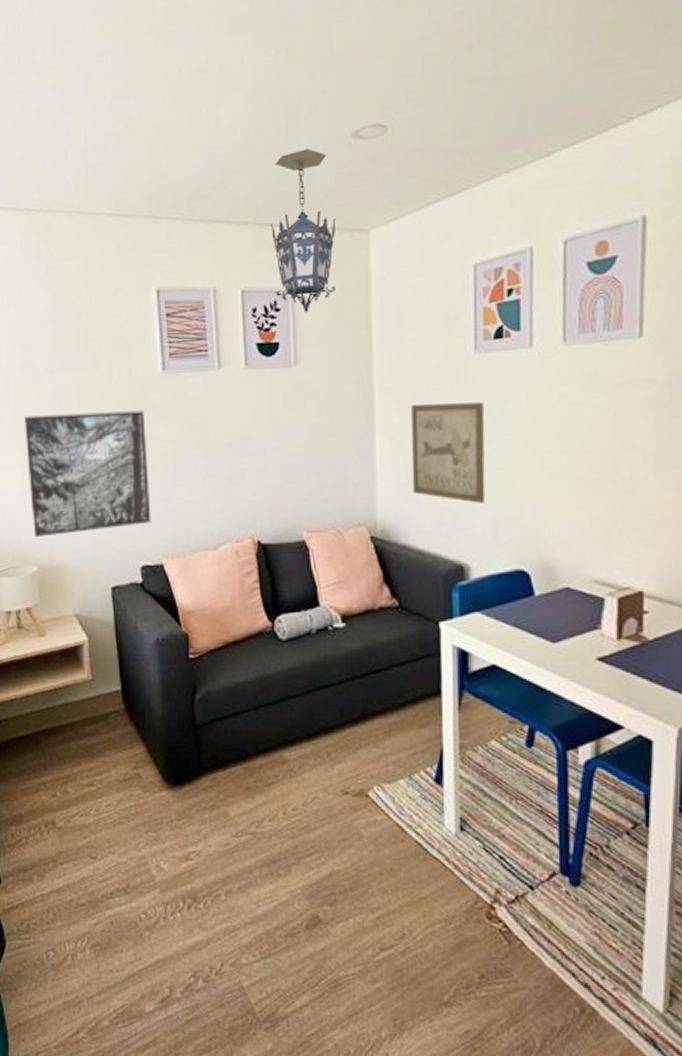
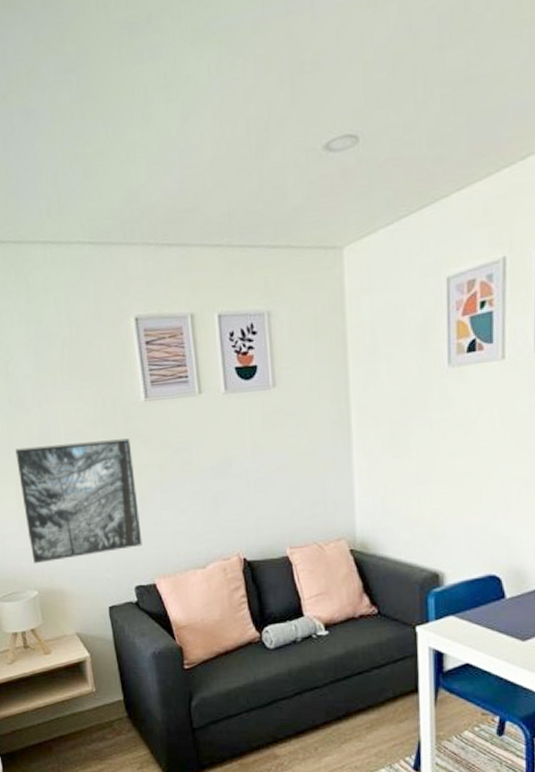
hanging lantern: present [270,148,336,313] -> none [244,164,311,335]
wall art: present [411,402,486,503] -> none [387,416,459,514]

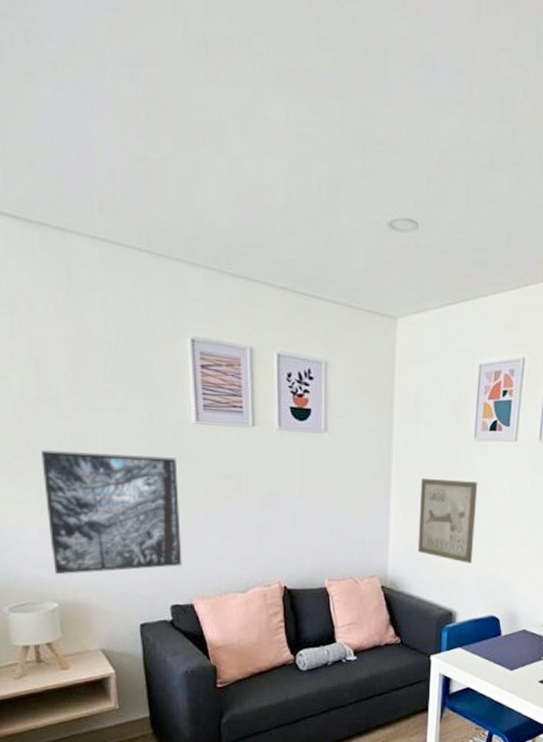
wall art: none [387,416,459,514] -> present [417,479,478,563]

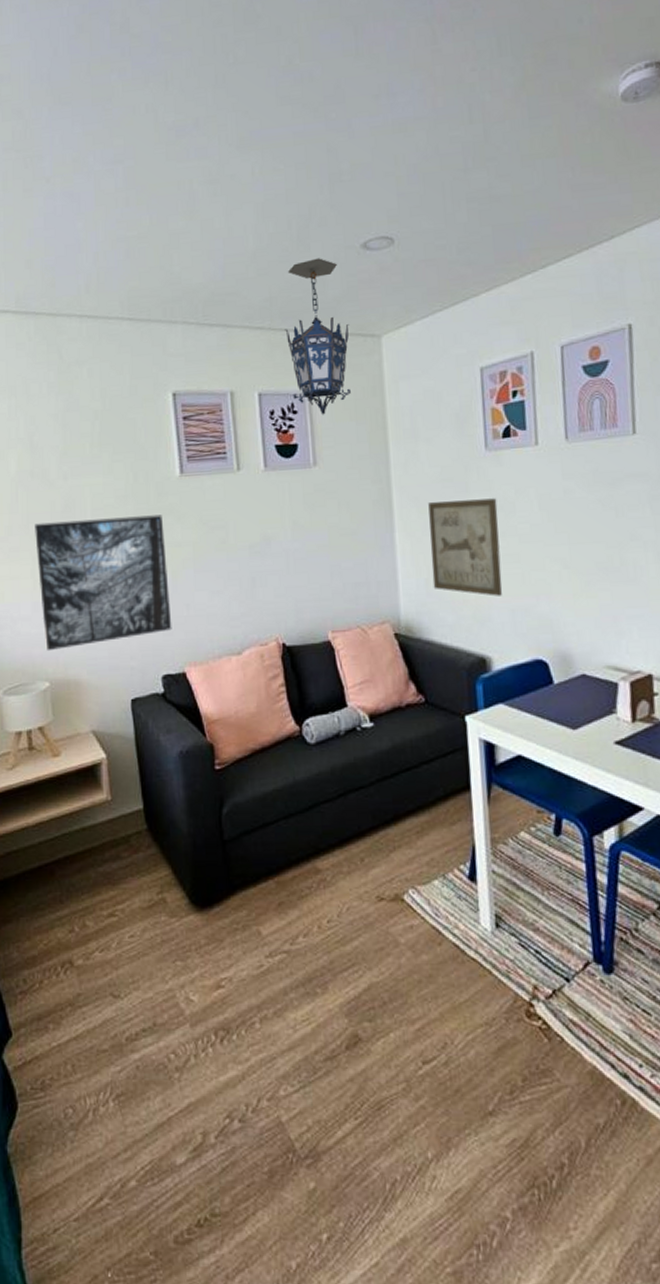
hanging lantern: none [307,227,369,385] -> present [285,258,351,415]

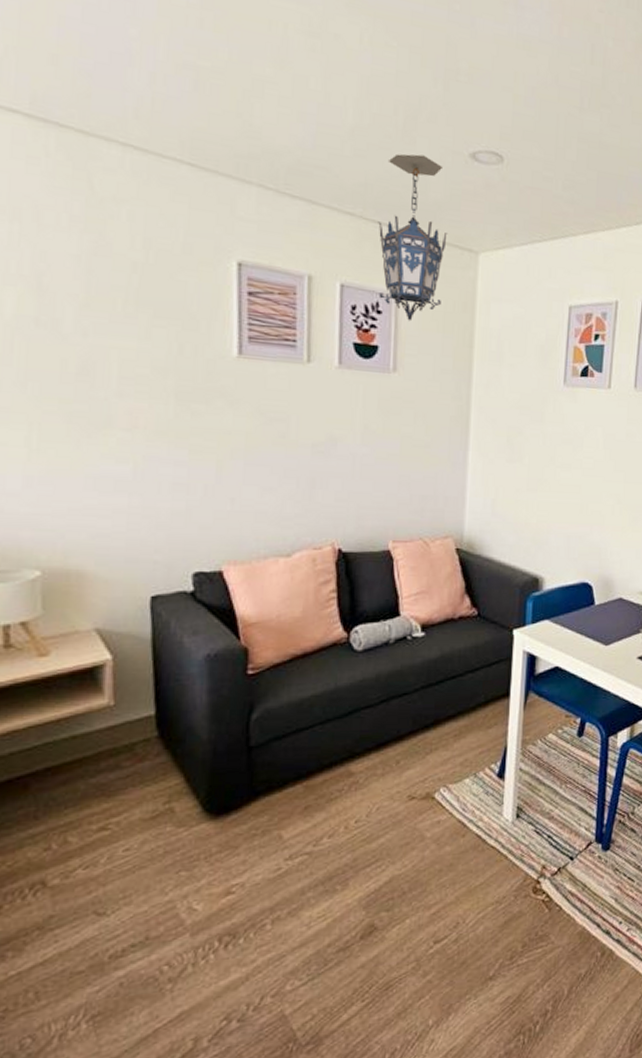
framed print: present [35,514,172,651] -> none [34,382,212,535]
wall art: present [428,498,503,596] -> none [499,427,568,522]

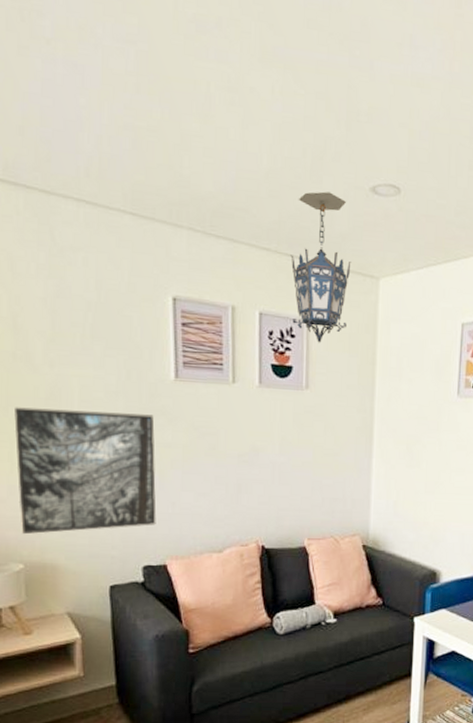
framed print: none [34,382,212,535] -> present [14,407,156,535]

